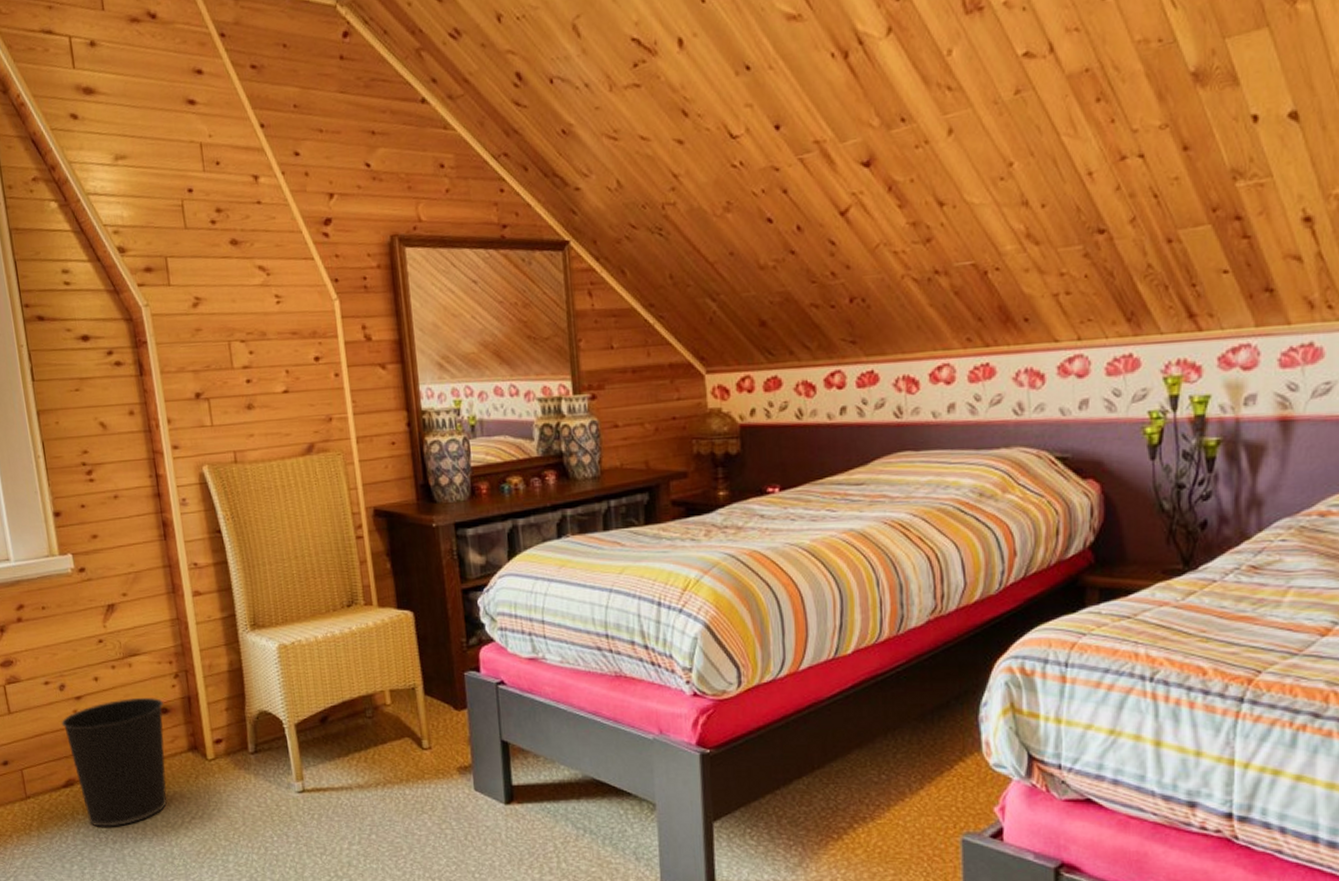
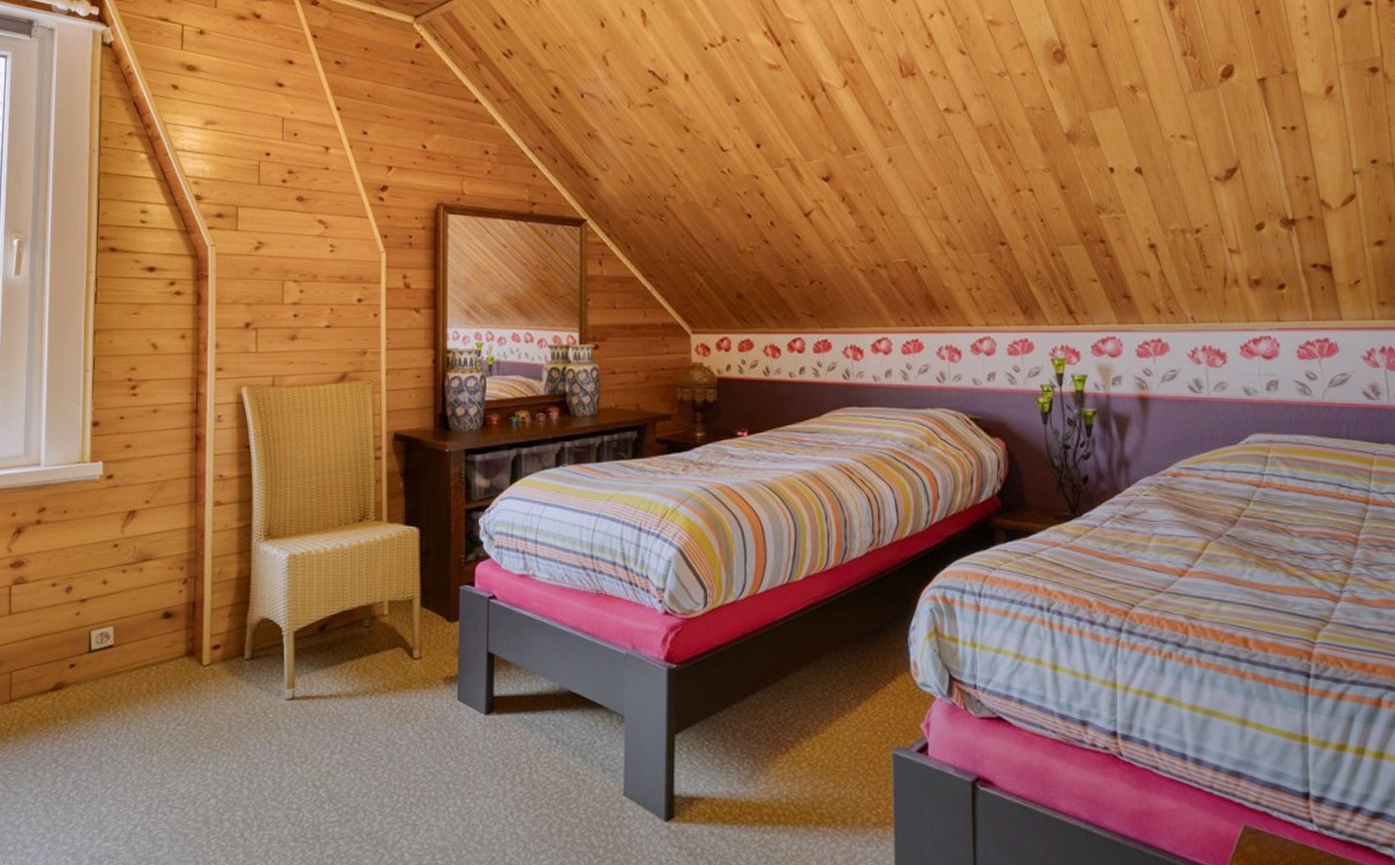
wastebasket: present [61,698,167,827] -> none [61,602,168,733]

